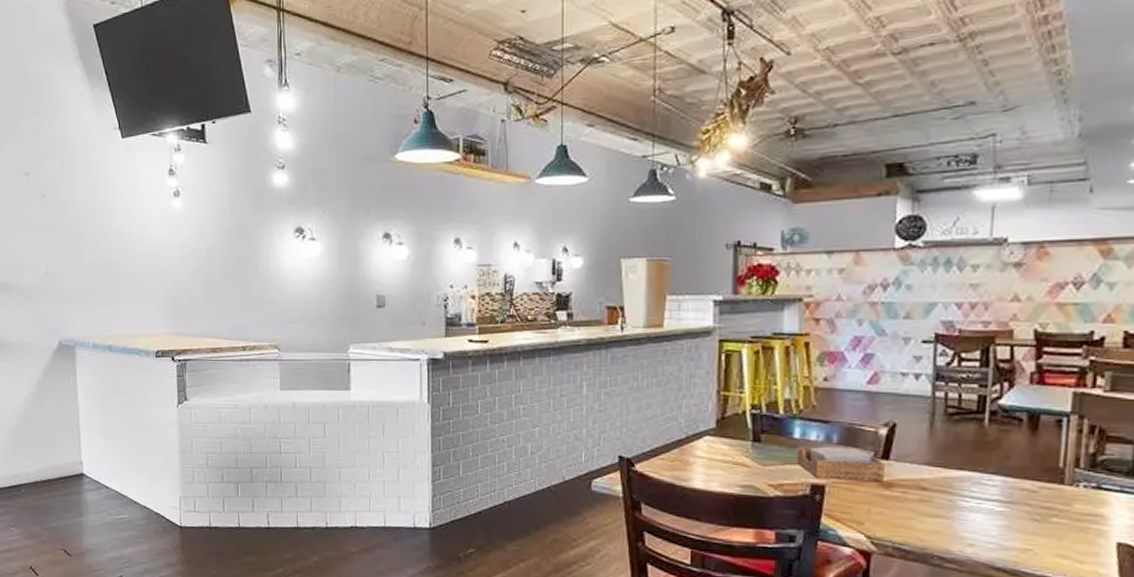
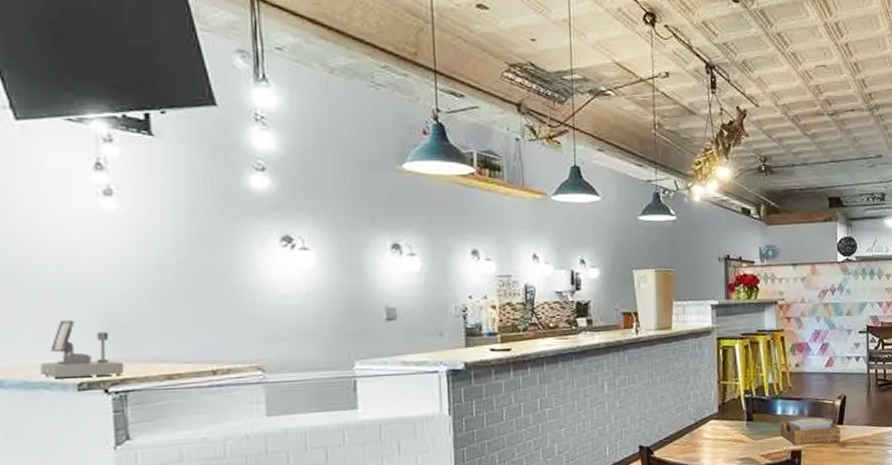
cash register: none [133,299,185,347] -> present [40,320,125,379]

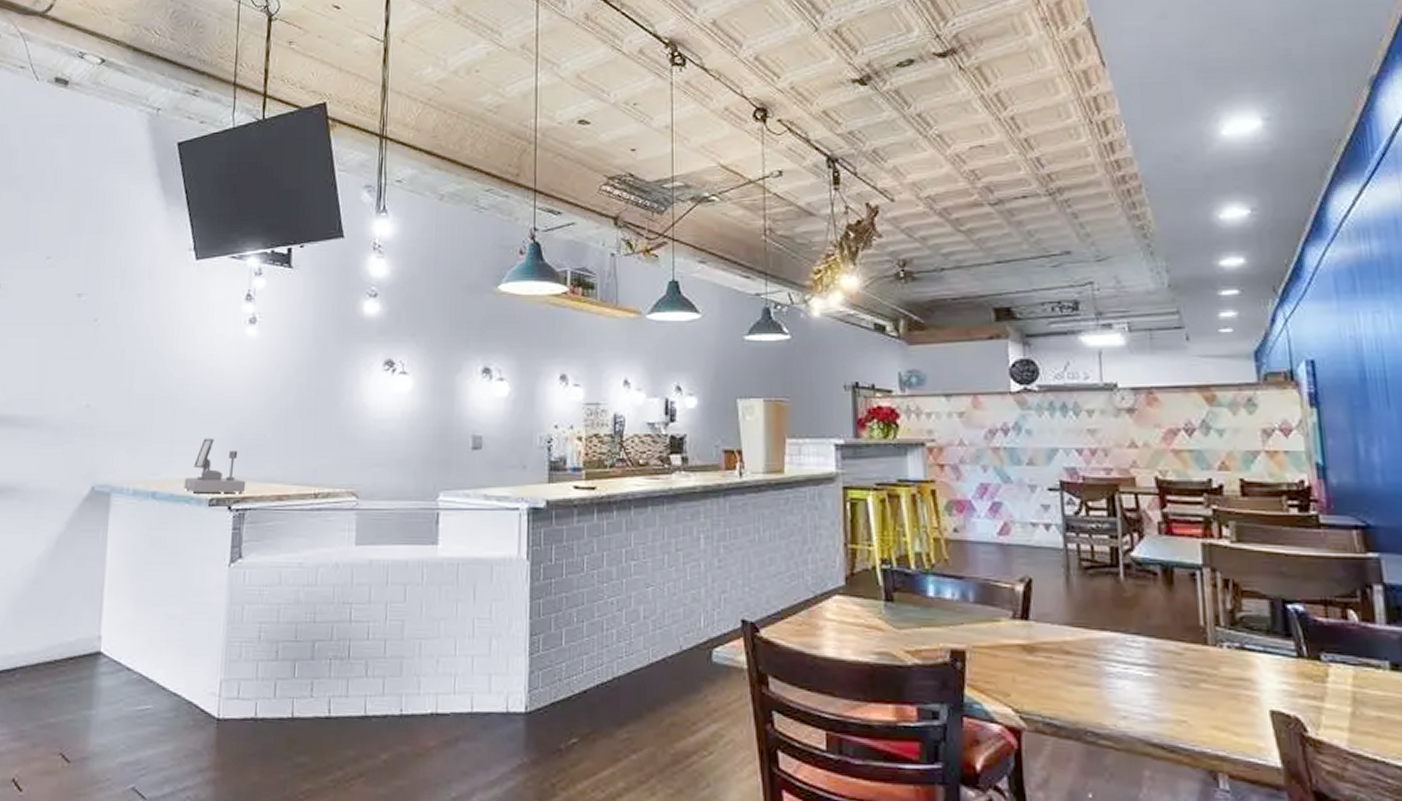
napkin holder: present [780,418,841,446] -> none [933,605,1026,646]

